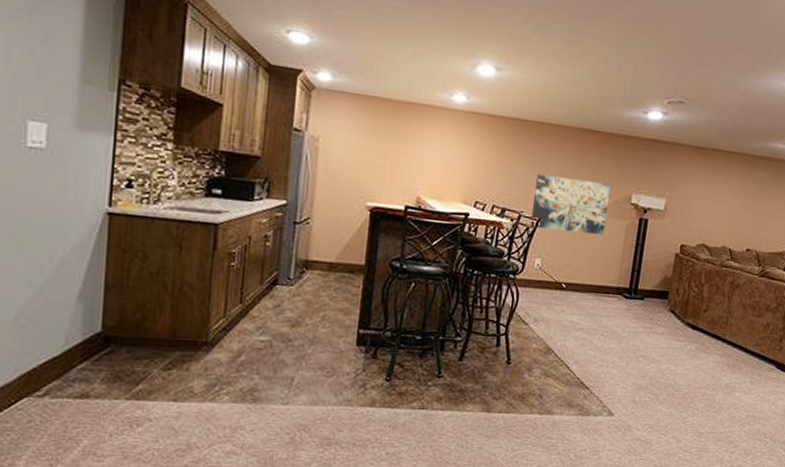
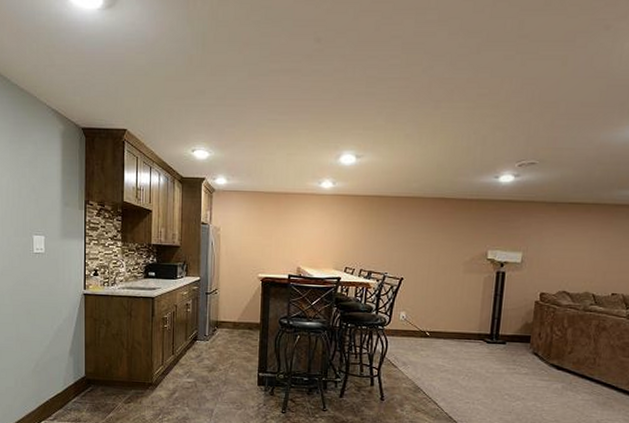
wall art: present [531,174,611,236] -> none [394,240,467,289]

